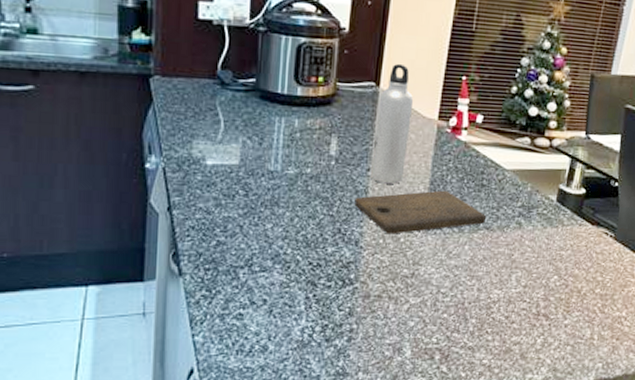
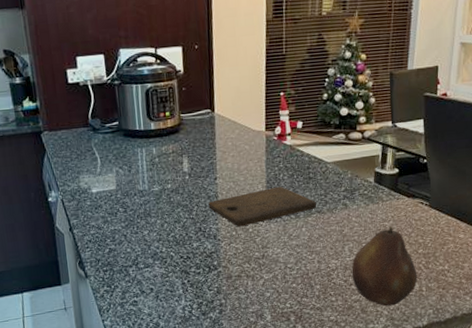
water bottle: present [369,63,414,184] -> none [215,91,244,188]
fruit: none [515,256,591,354] -> present [351,226,418,307]

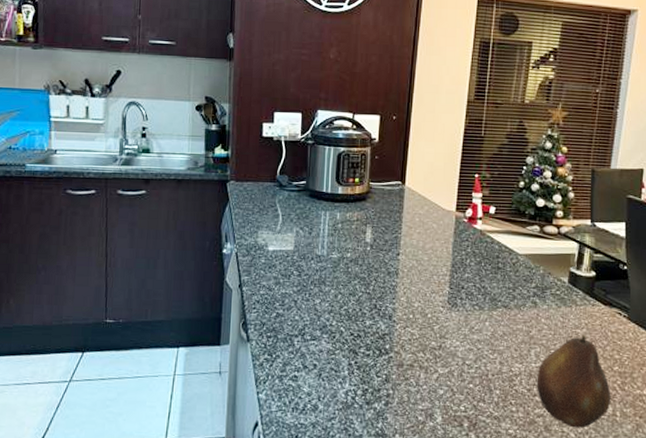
cutting board: present [208,186,317,227] -> none [387,272,504,311]

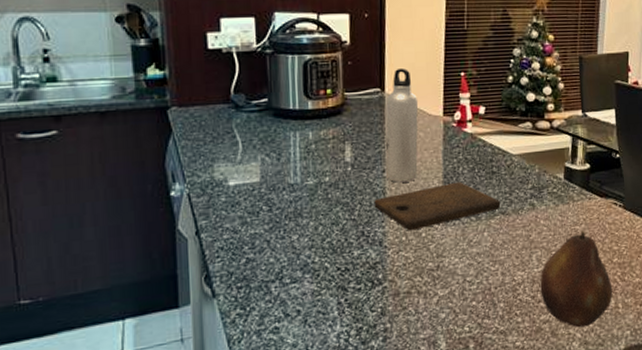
cutting board: none [387,272,504,311] -> present [374,181,501,231]
water bottle: none [399,165,434,267] -> present [385,67,419,183]

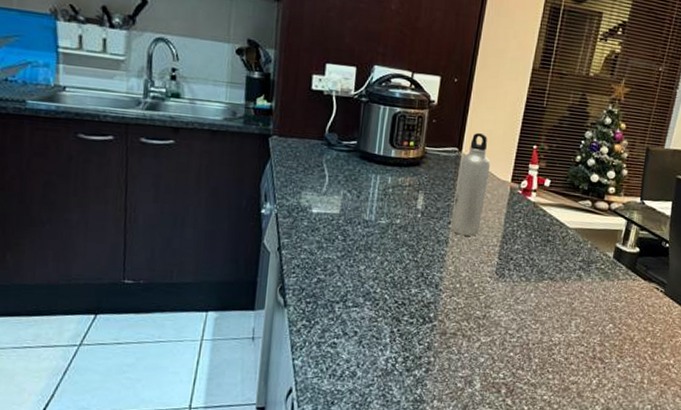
cutting board: present [374,181,501,231] -> none [436,243,551,280]
fruit: present [540,230,613,328] -> none [573,307,641,394]

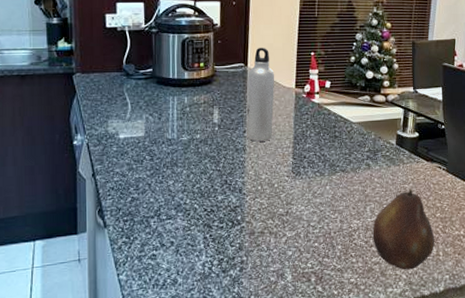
fruit: none [573,307,641,394] -> present [372,188,435,270]

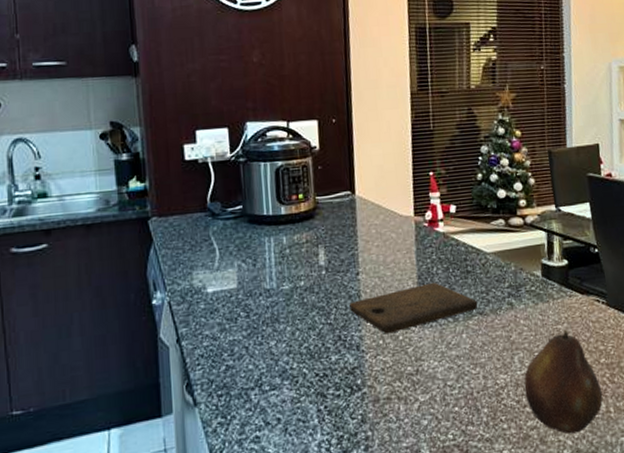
cutting board: none [236,143,342,182] -> present [349,282,478,334]
water bottle: present [246,47,275,142] -> none [356,170,391,285]

